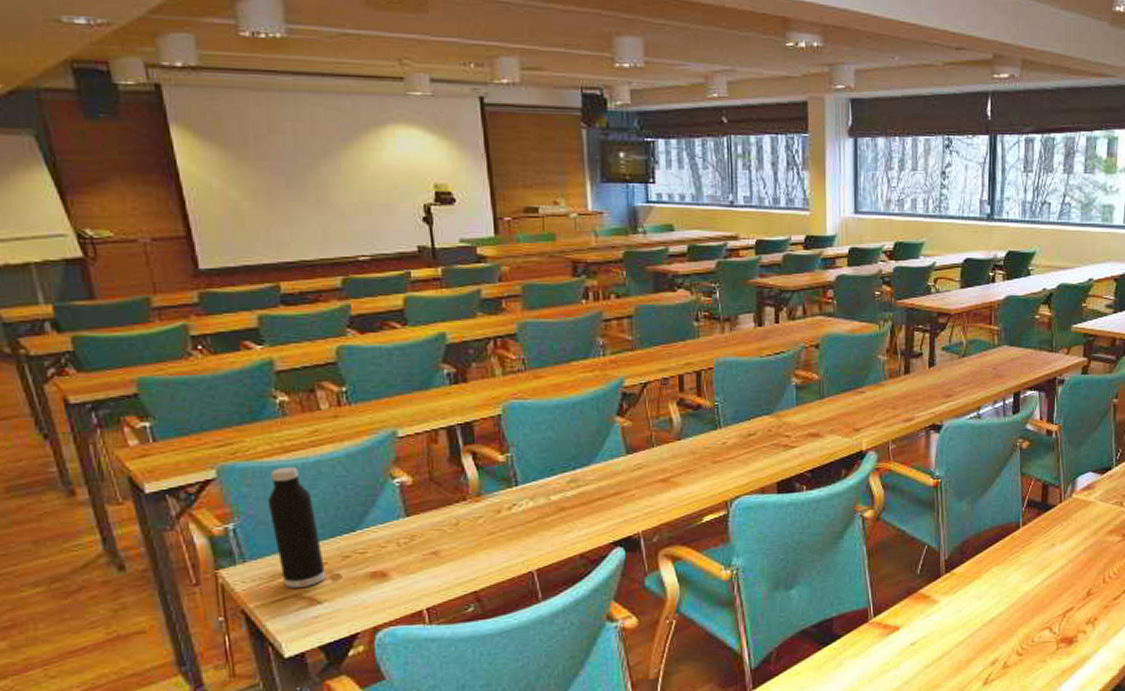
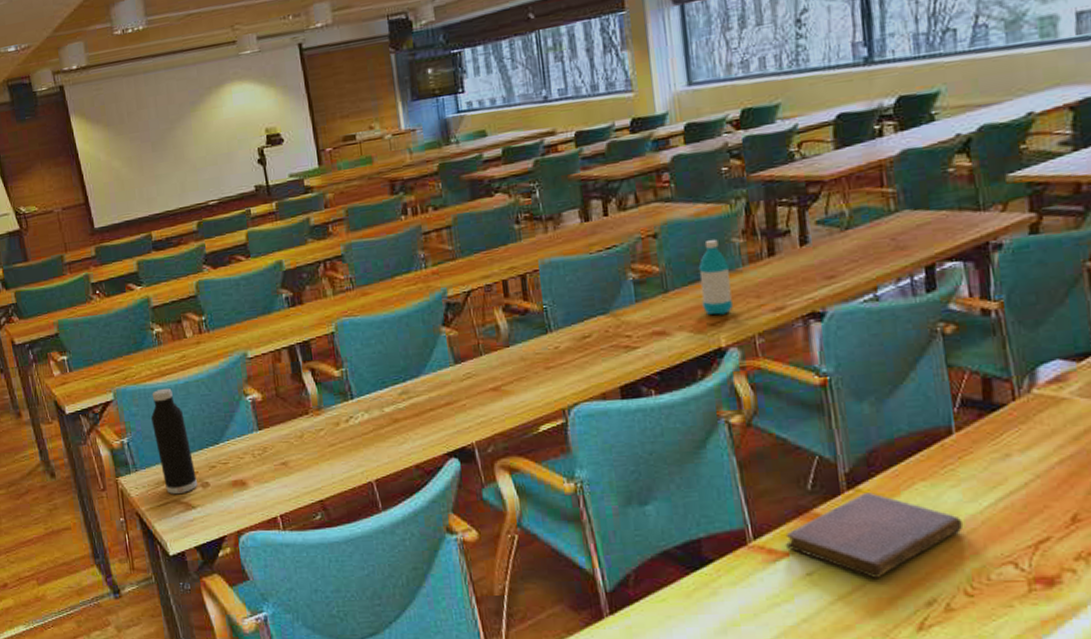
water bottle: none [850,354,875,422] -> present [698,239,733,315]
notebook: none [897,575,1021,646] -> present [784,492,964,580]

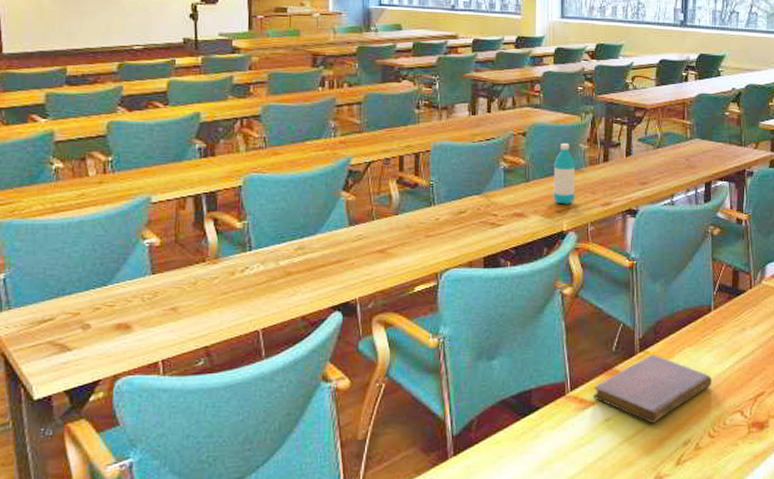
water bottle: present [150,388,197,495] -> none [35,225,77,336]

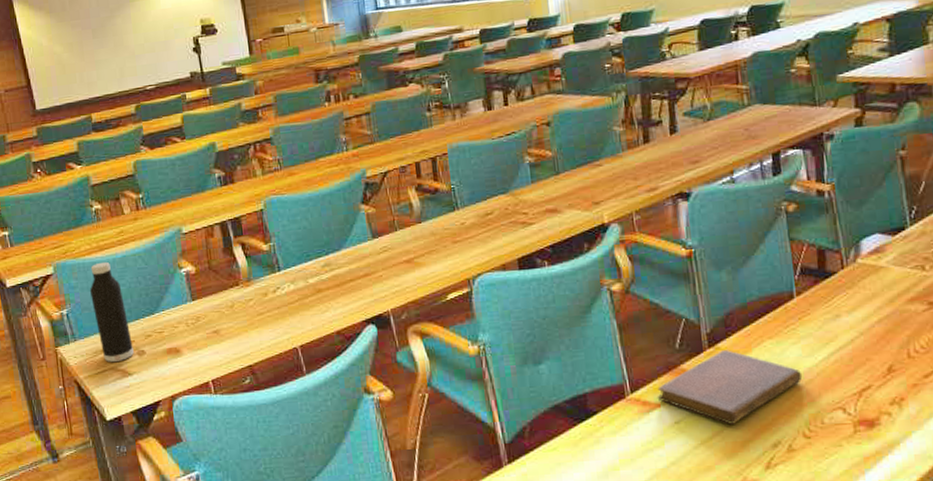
water bottle: none [35,225,77,336] -> present [89,261,134,363]
water bottle: present [553,142,576,205] -> none [585,127,614,195]

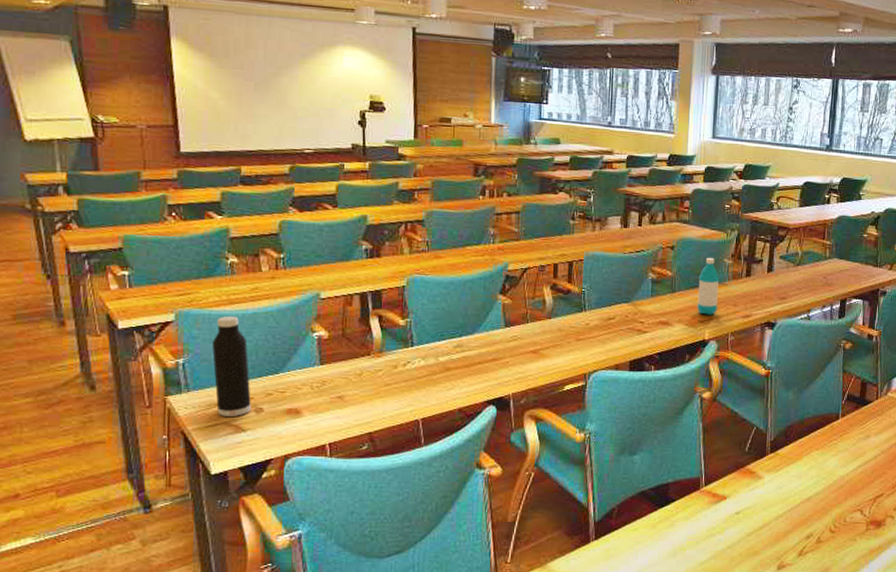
water bottle: none [585,127,614,195] -> present [697,257,720,315]
notebook: present [657,350,803,426] -> none [724,456,836,519]

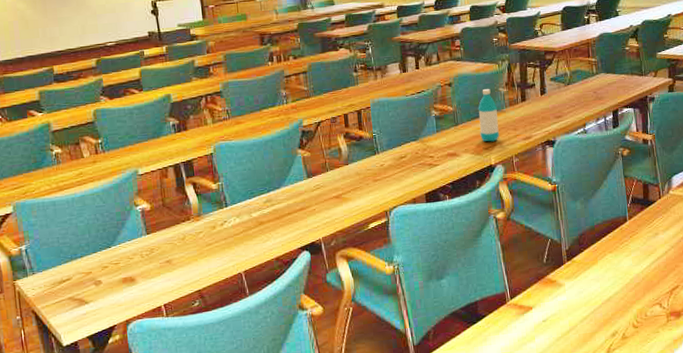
water bottle: present [211,315,251,418] -> none [48,201,91,293]

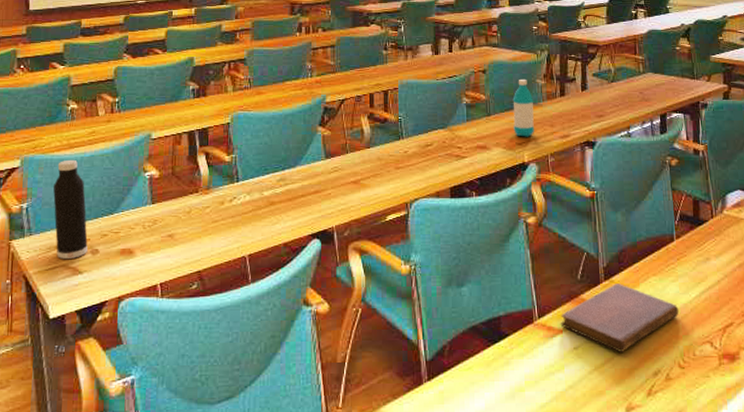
water bottle: none [48,201,91,293] -> present [53,159,88,260]
notebook: none [529,262,633,321] -> present [560,283,679,354]

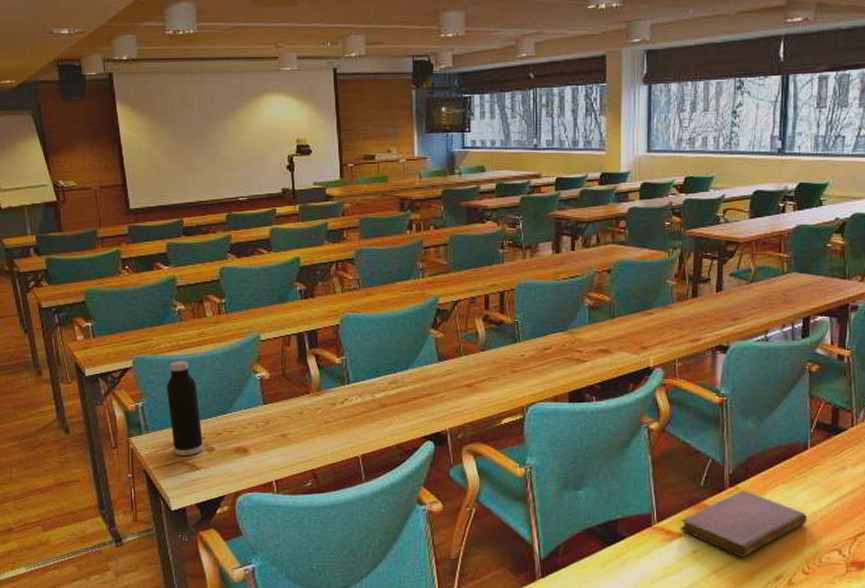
water bottle: present [512,78,534,137] -> none [639,279,663,341]

